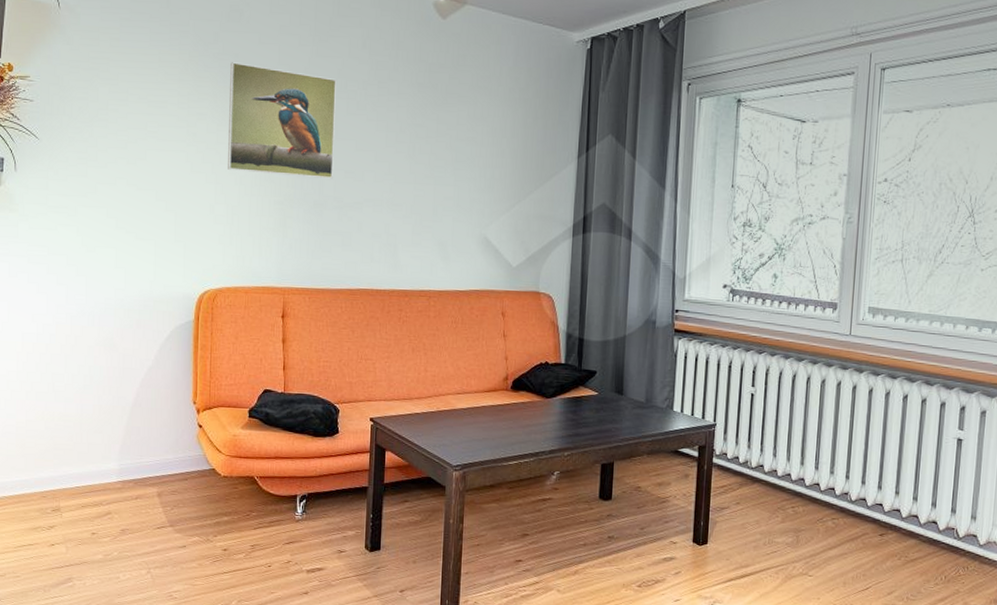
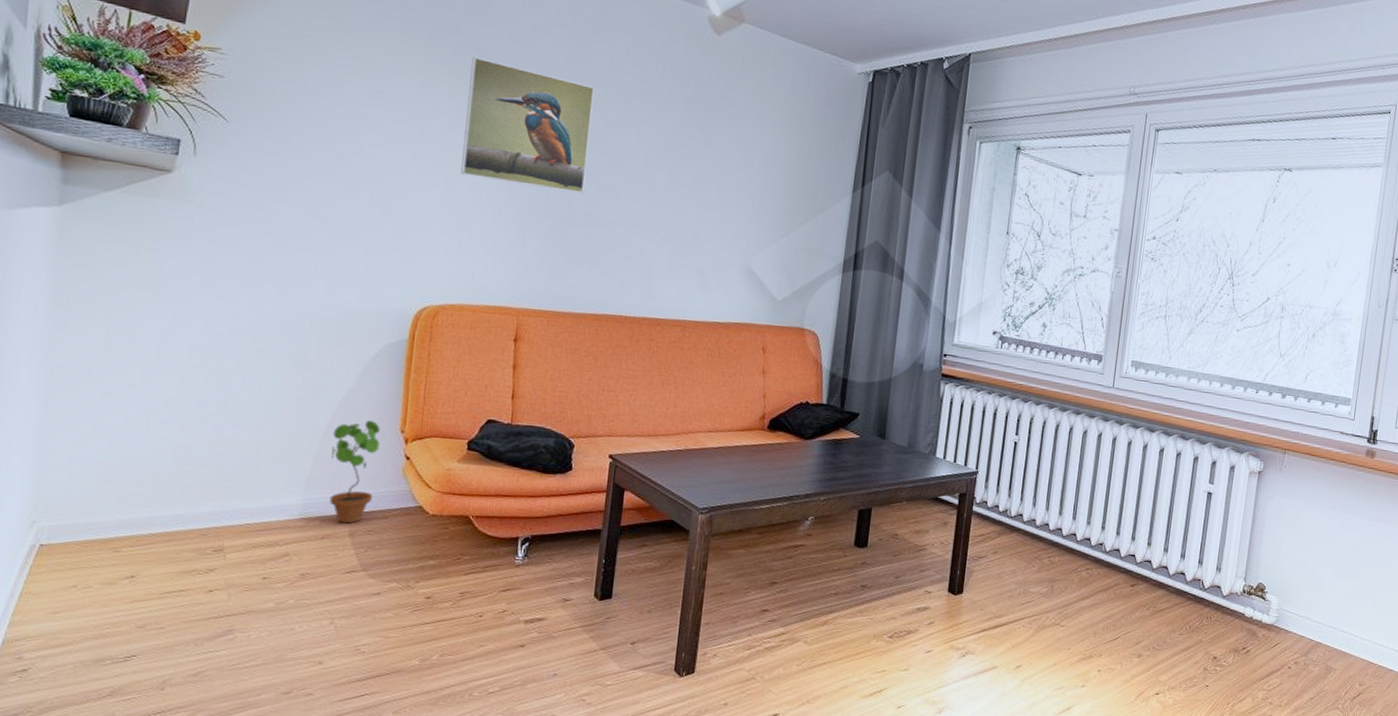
potted plant: none [138,394,177,485] -> present [329,420,380,524]

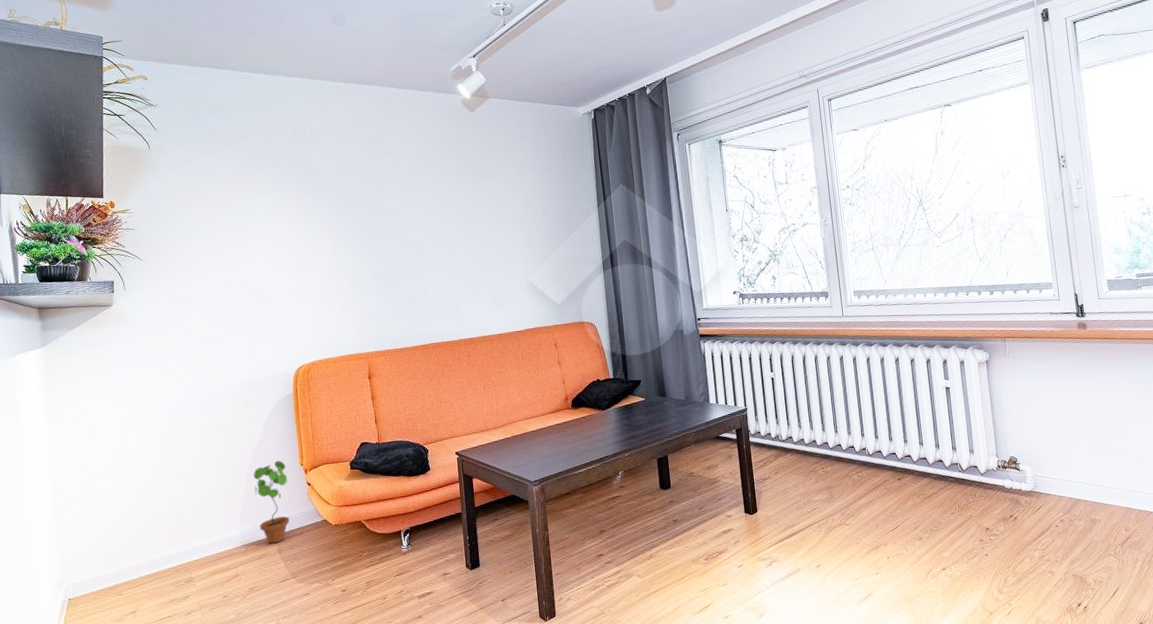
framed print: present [461,57,595,194] -> none [300,172,397,261]

